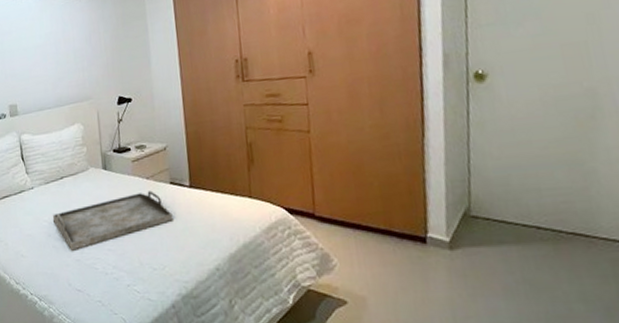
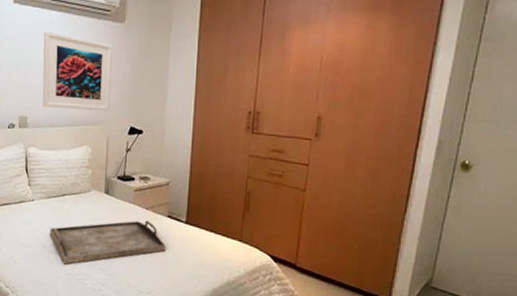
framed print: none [23,17,96,92] -> present [42,31,113,112]

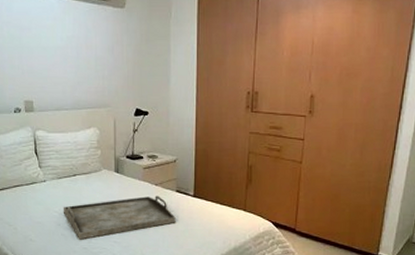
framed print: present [42,31,113,112] -> none [44,17,115,95]

